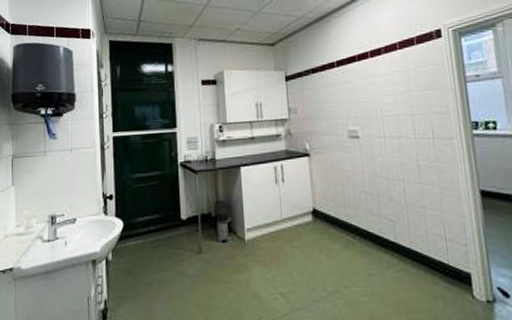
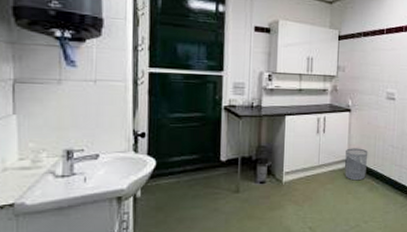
waste bin: none [310,197,338,236] -> present [345,148,368,181]

